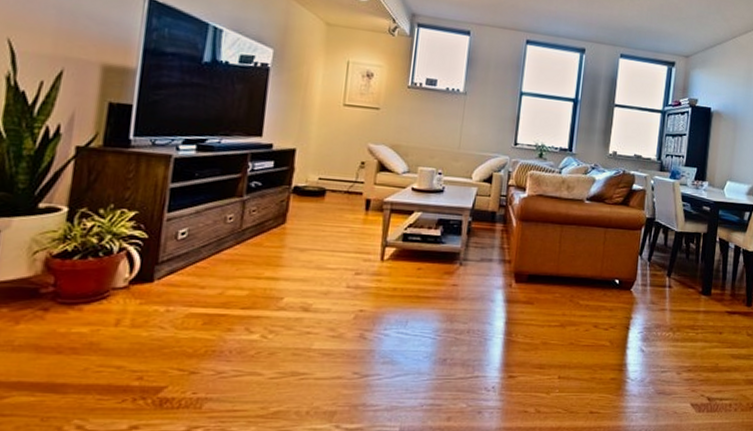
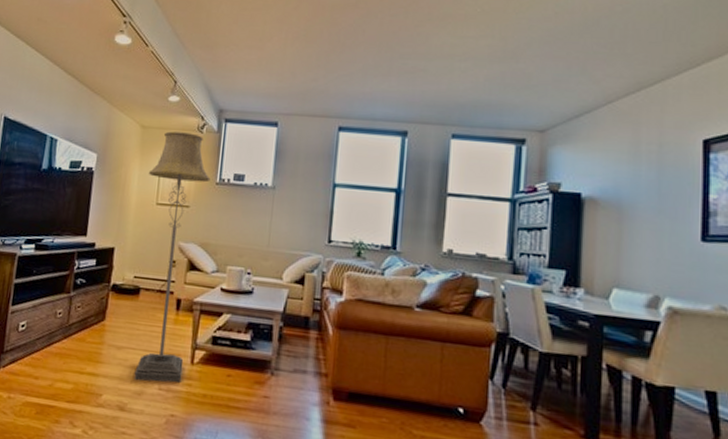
floor lamp: none [319,31,402,281] -> present [133,131,211,383]

